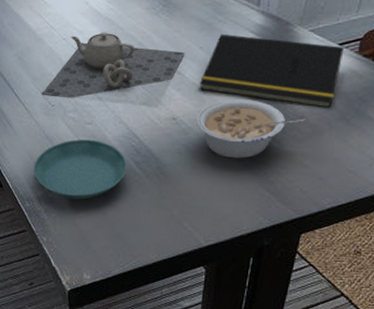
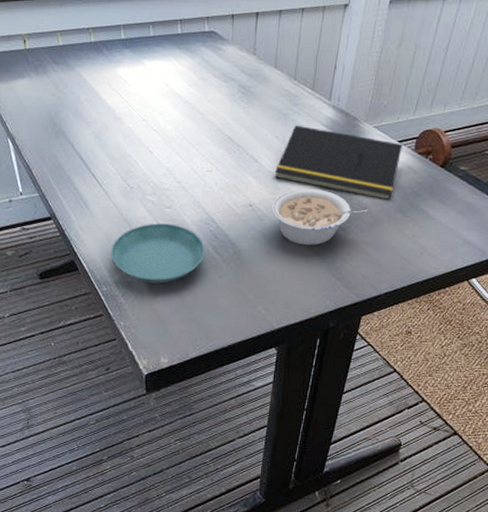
teapot: present [42,32,185,98] -> none [120,115,262,181]

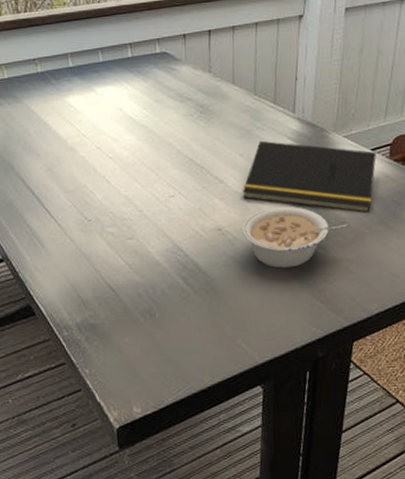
saucer: present [111,223,205,284] -> none [70,256,174,324]

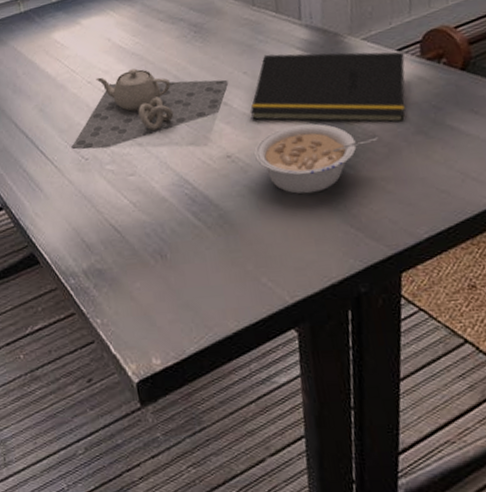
teapot: none [76,140,226,212] -> present [71,68,229,149]

